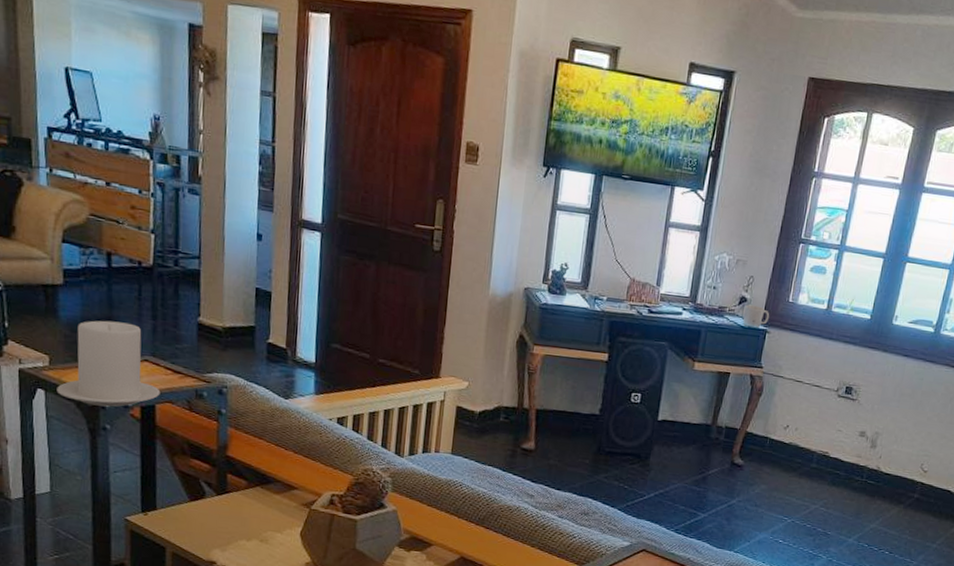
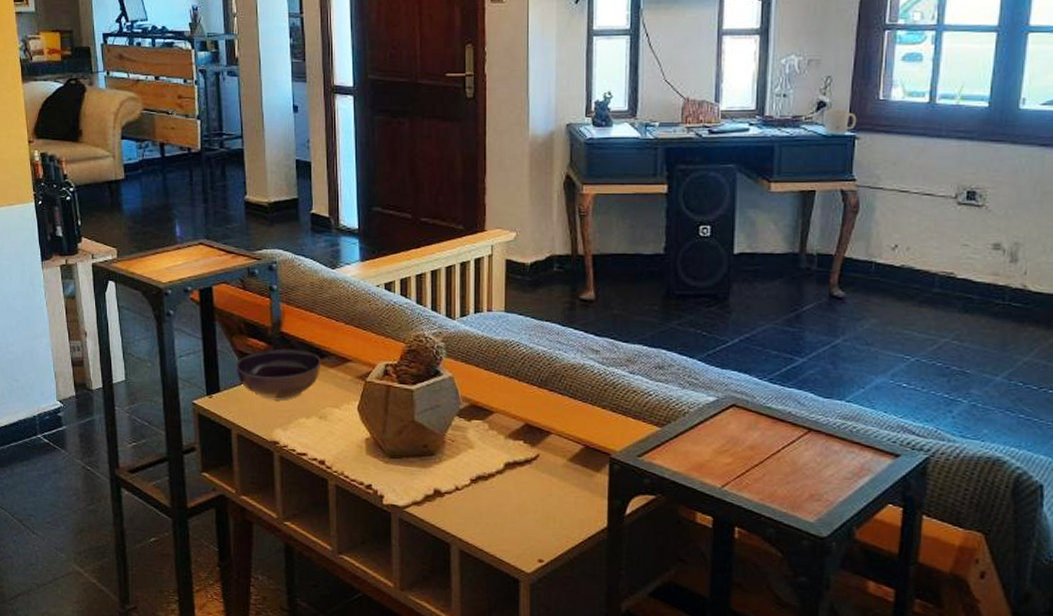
candle: present [56,320,161,407] -> none [125,209,216,293]
bowl: none [175,471,267,523] -> present [235,348,322,401]

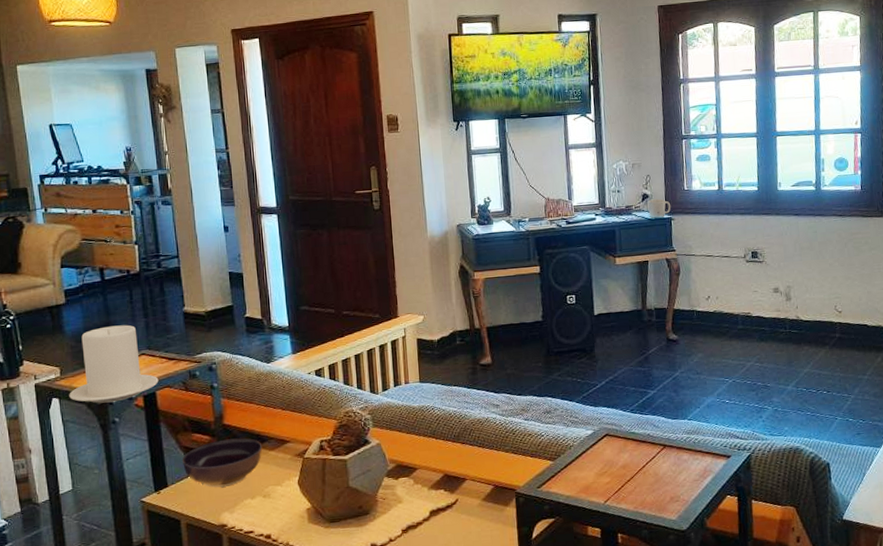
candle: none [125,209,216,293] -> present [69,325,159,404]

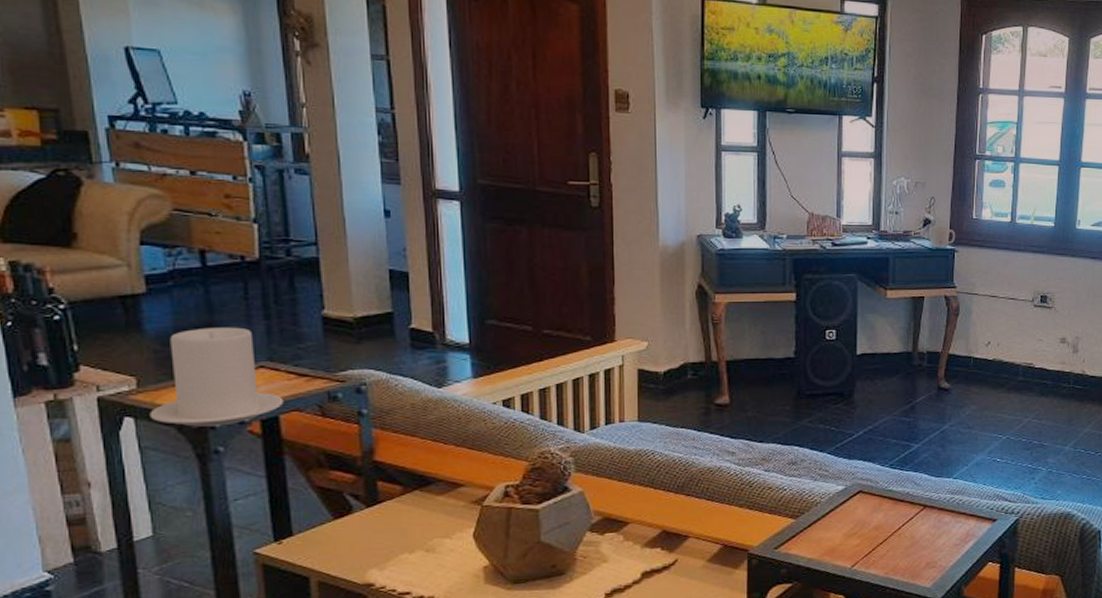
bowl: present [181,437,263,488] -> none [313,478,427,539]

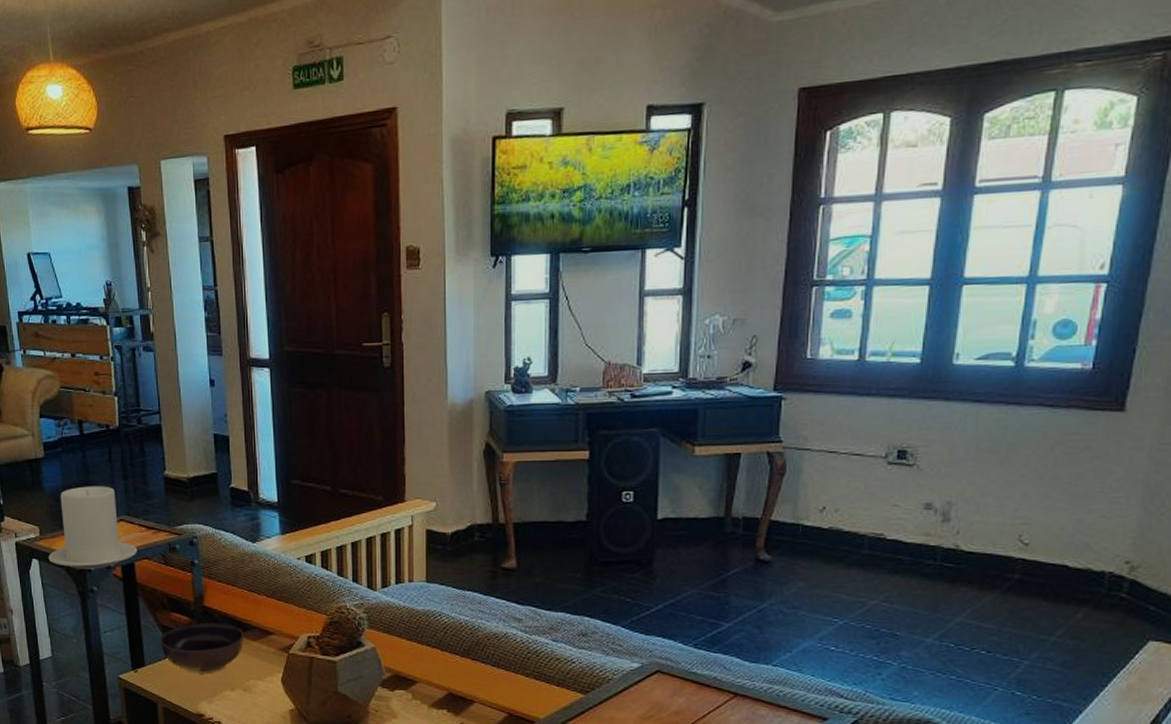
bowl: none [313,478,427,539] -> present [159,622,245,674]
mug: present [929,226,956,249] -> none [749,369,784,397]

